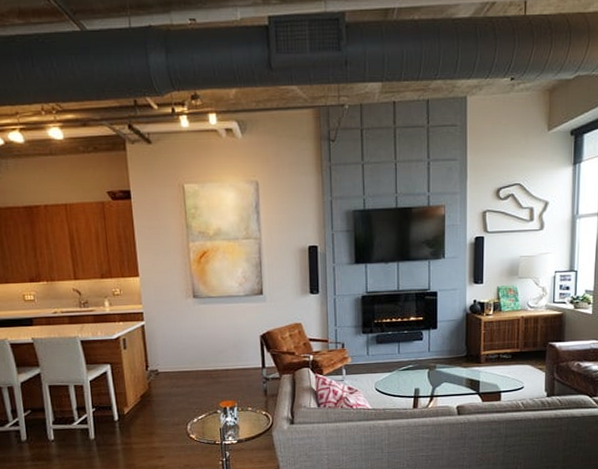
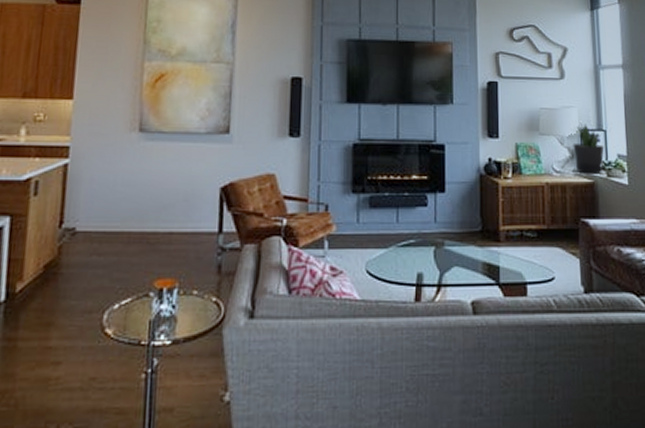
planter: none [547,265,575,307] -> present [573,122,605,174]

